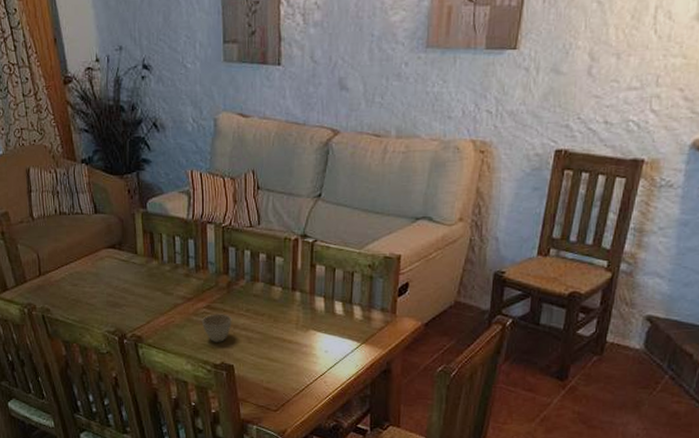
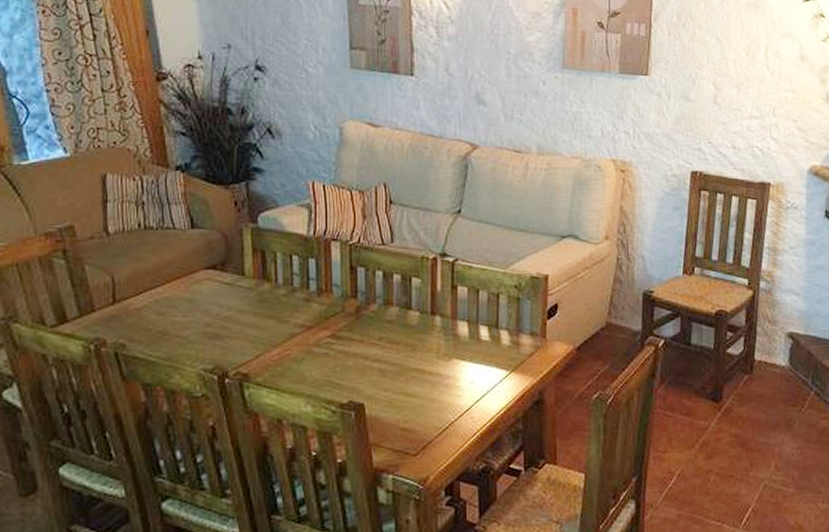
cup: present [201,313,232,342] -> none [324,343,362,377]

